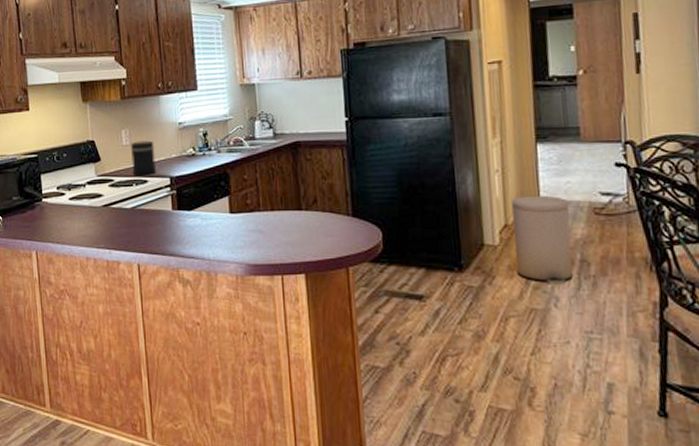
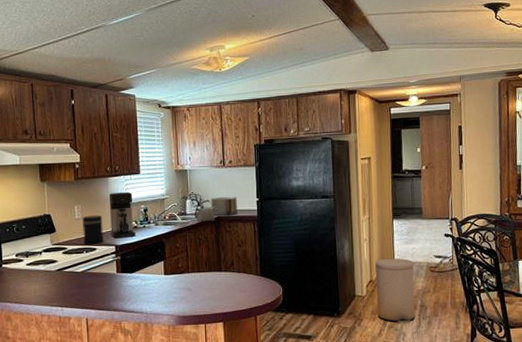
coffee maker: none [161,113,194,169] -> present [109,192,135,239]
kettle: none [265,120,295,148] -> present [194,199,218,222]
toaster: none [286,116,322,141] -> present [211,196,238,216]

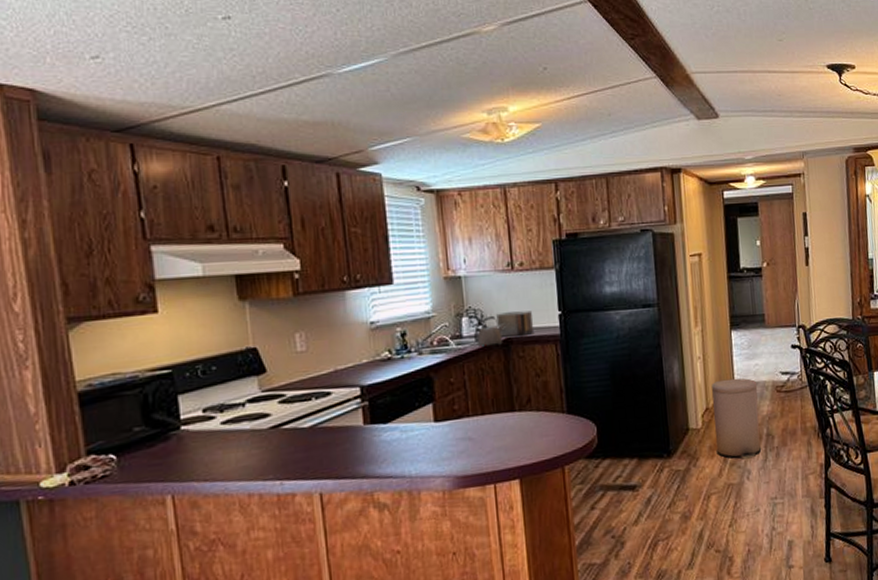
cylinder: present [83,215,103,245] -> none [308,344,342,389]
coffee maker: present [109,192,135,239] -> none [347,310,390,377]

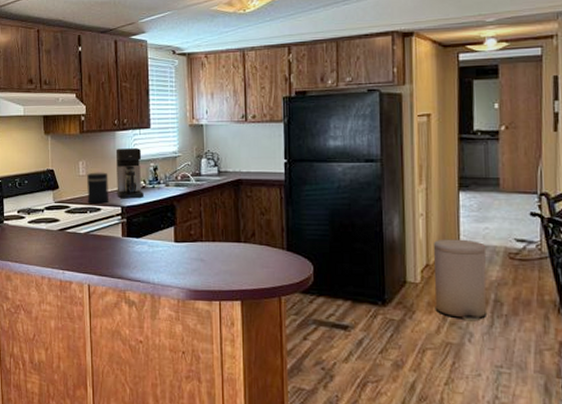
cylinder: none [308,344,342,389] -> present [87,172,108,205]
coffee maker: none [347,310,390,377] -> present [115,148,143,199]
kettle: present [473,315,507,347] -> none [210,159,238,184]
toaster: present [496,310,535,338] -> none [230,156,262,179]

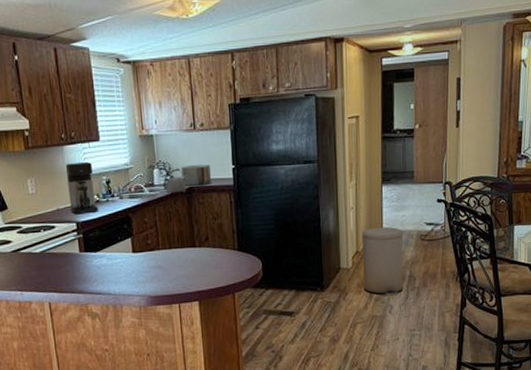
cylinder: present [87,172,108,205] -> none [37,188,62,223]
kettle: none [210,159,238,184] -> present [163,168,189,194]
toaster: none [230,156,262,179] -> present [181,164,212,187]

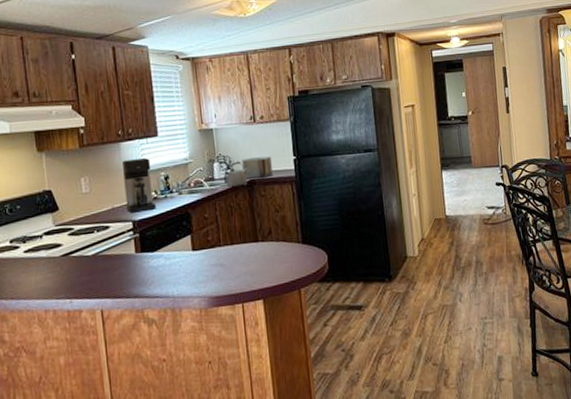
pedal bin: present [362,226,404,296] -> none [426,212,472,283]

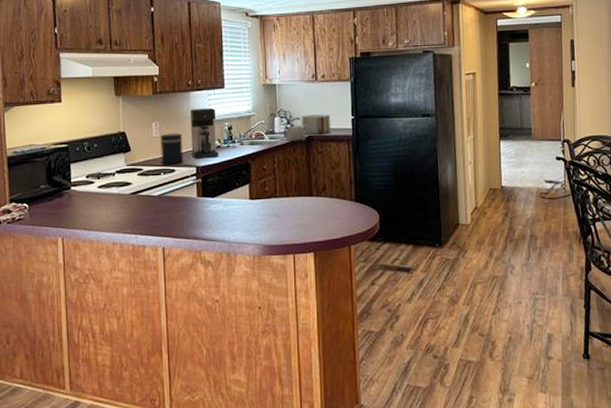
cylinder: none [91,186,118,223] -> present [161,133,183,166]

